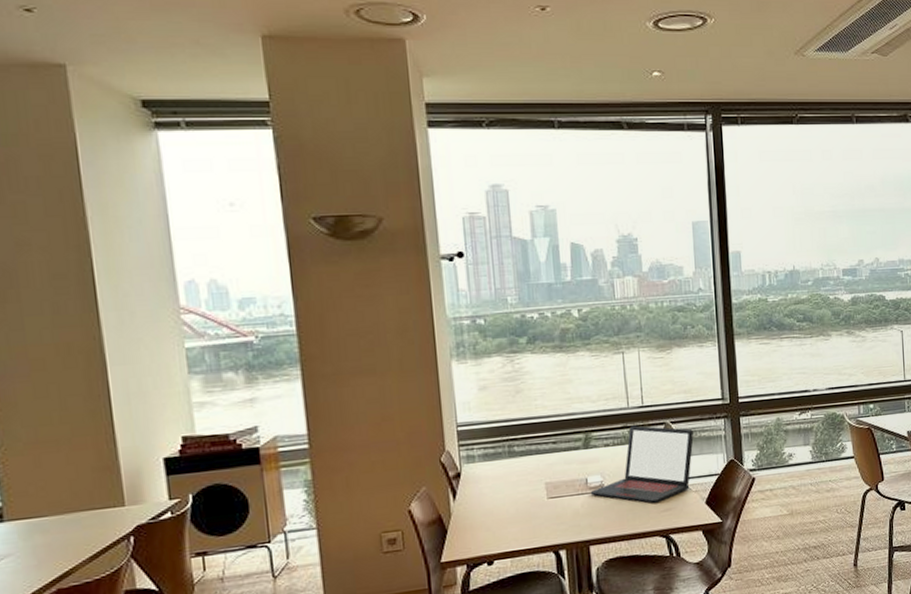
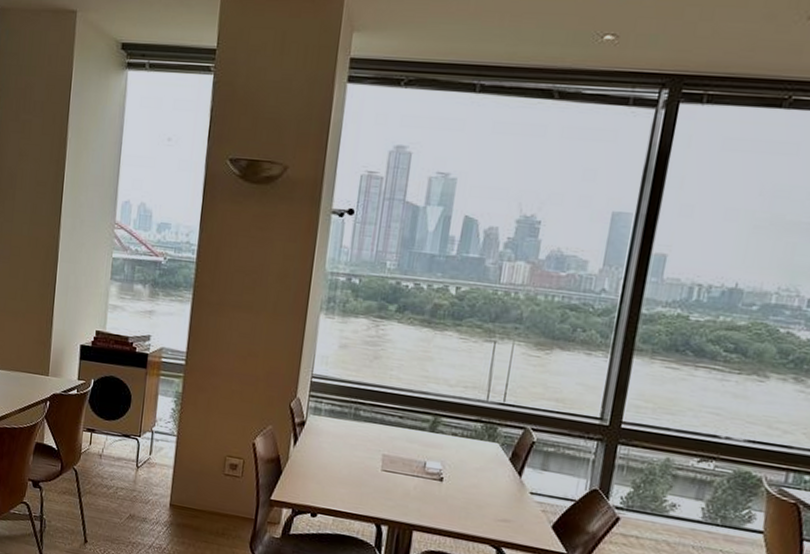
laptop: present [590,425,694,503] -> none [425,421,556,510]

